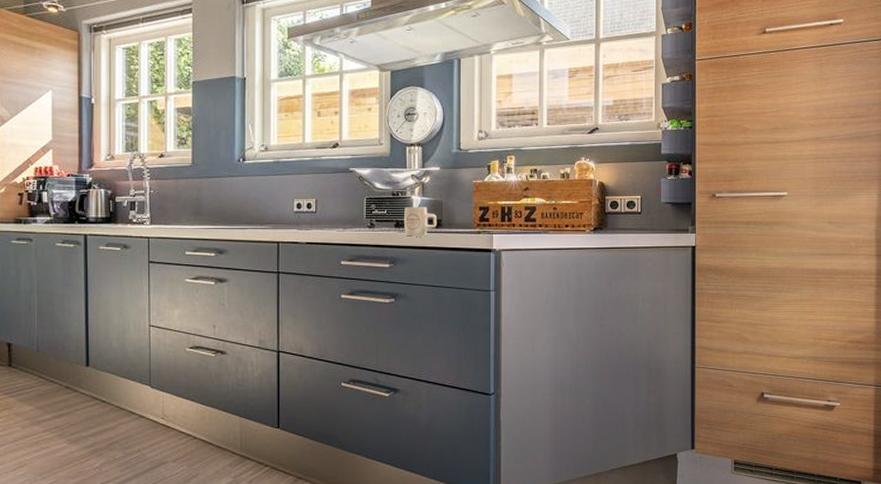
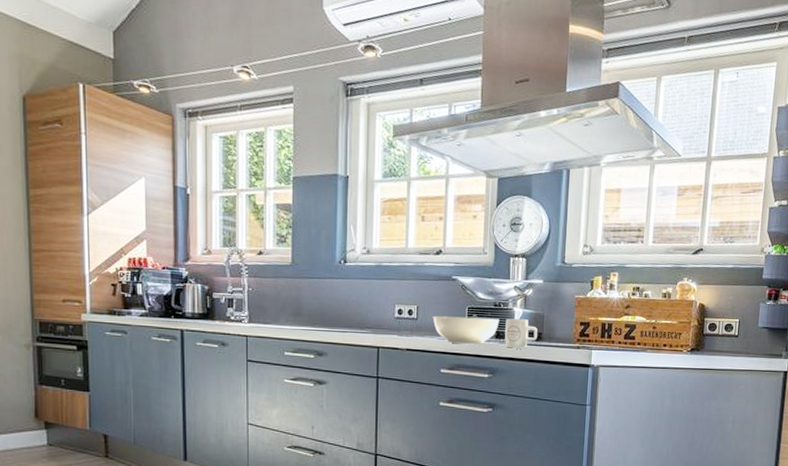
bowl: none [331,208,398,234] -> present [432,315,500,344]

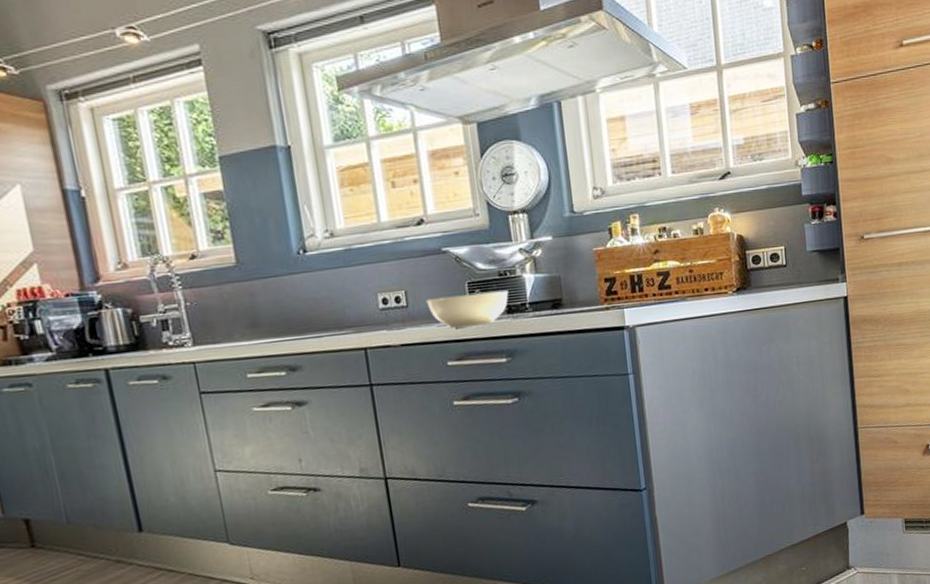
mug: present [505,318,537,349] -> none [516,285,557,323]

